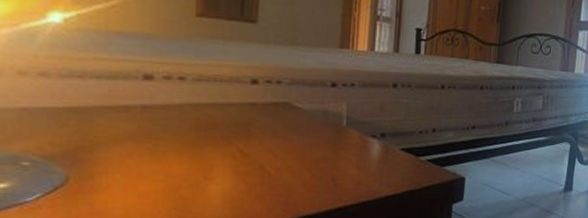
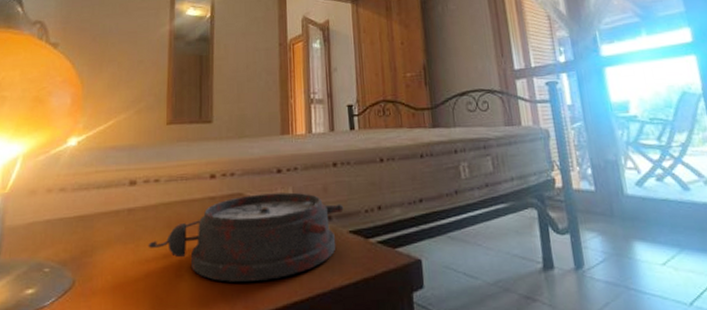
alarm clock: none [169,105,399,188] -> present [148,192,344,282]

